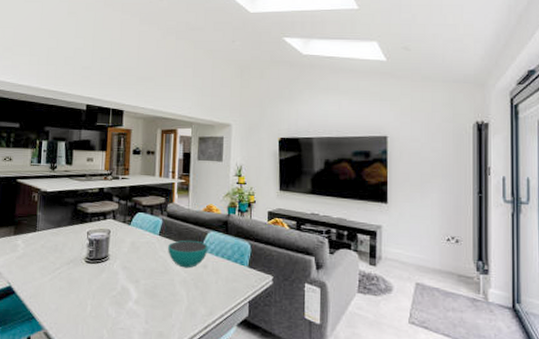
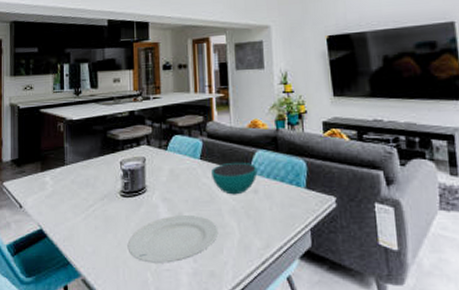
plate: none [87,282,170,323] -> present [127,214,219,263]

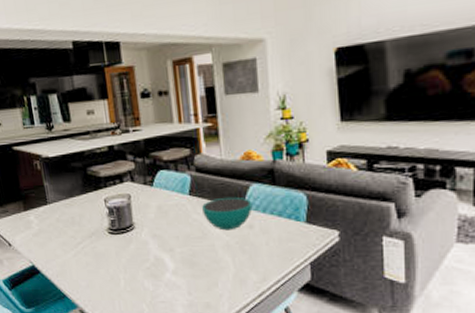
plate: present [127,214,219,263] -> none [120,250,213,296]

